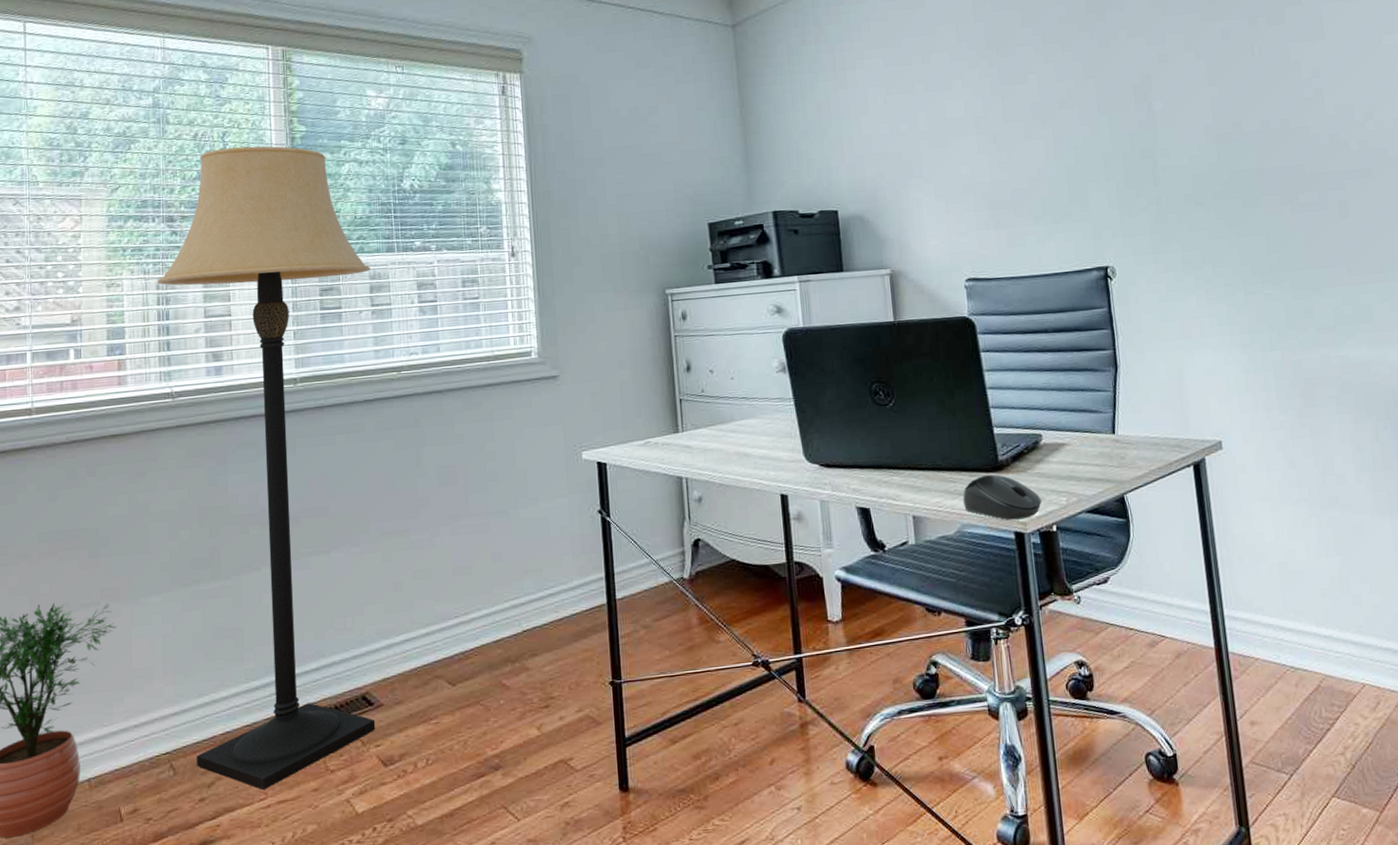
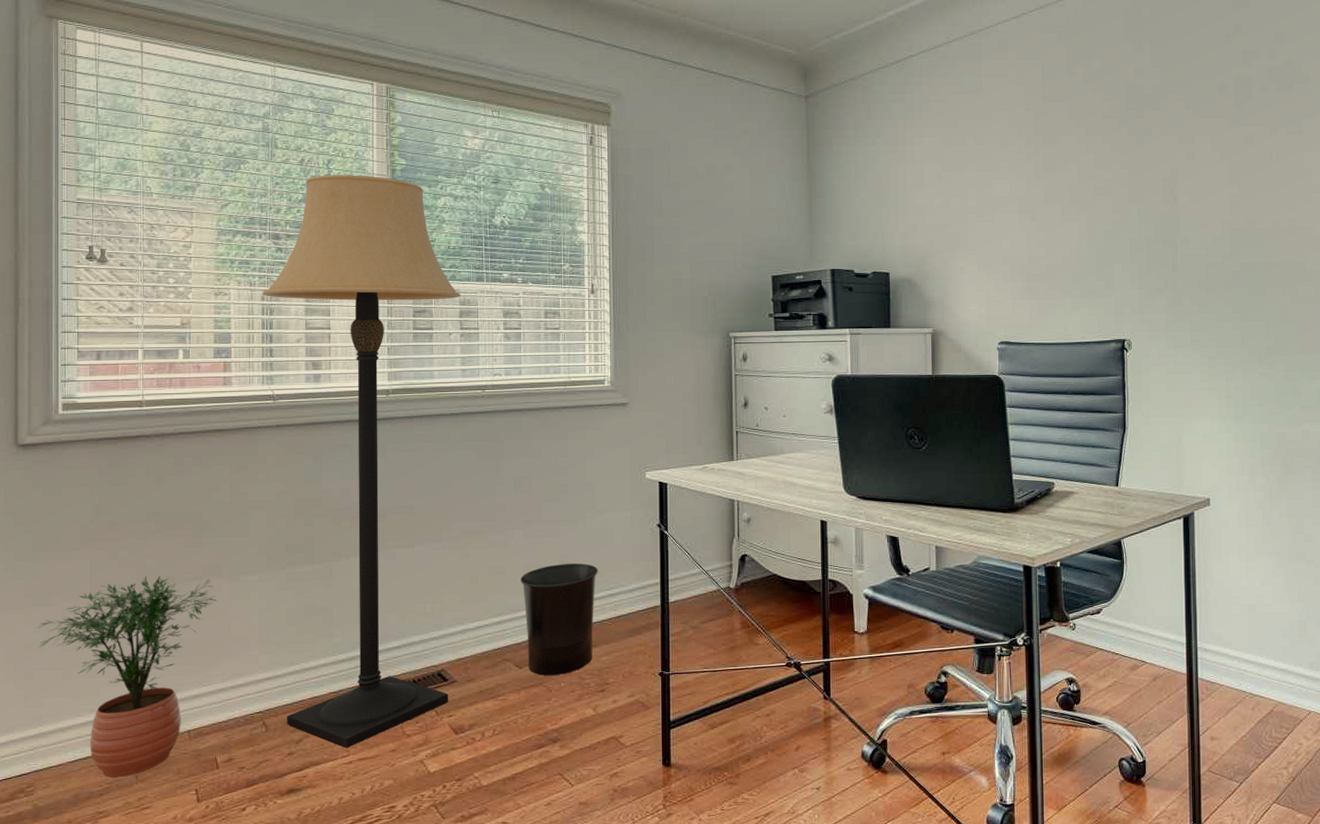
waste bin: none [449,560,535,693] -> present [520,563,598,676]
computer mouse: present [962,474,1042,520] -> none [980,514,1049,555]

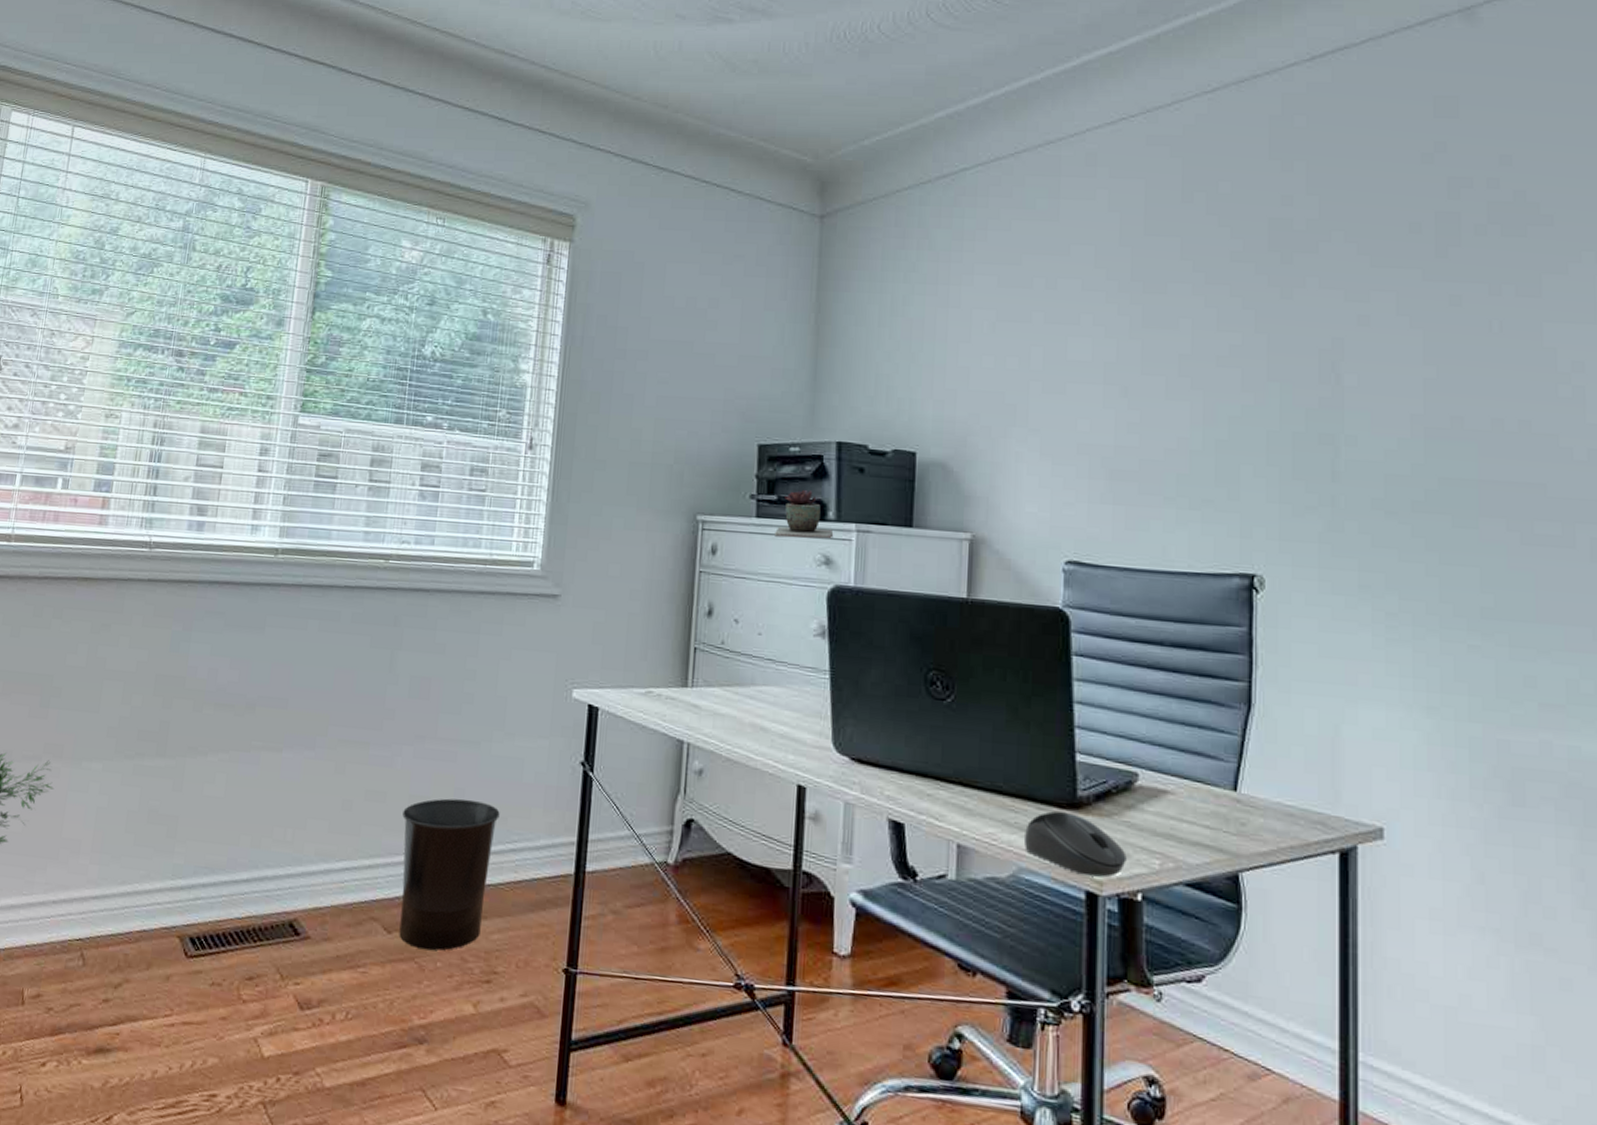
lamp: present [262,175,461,748] -> none [107,284,375,1005]
succulent plant: none [790,306,832,344] -> present [775,489,833,539]
computer mouse: none [980,514,1049,555] -> present [1023,811,1127,877]

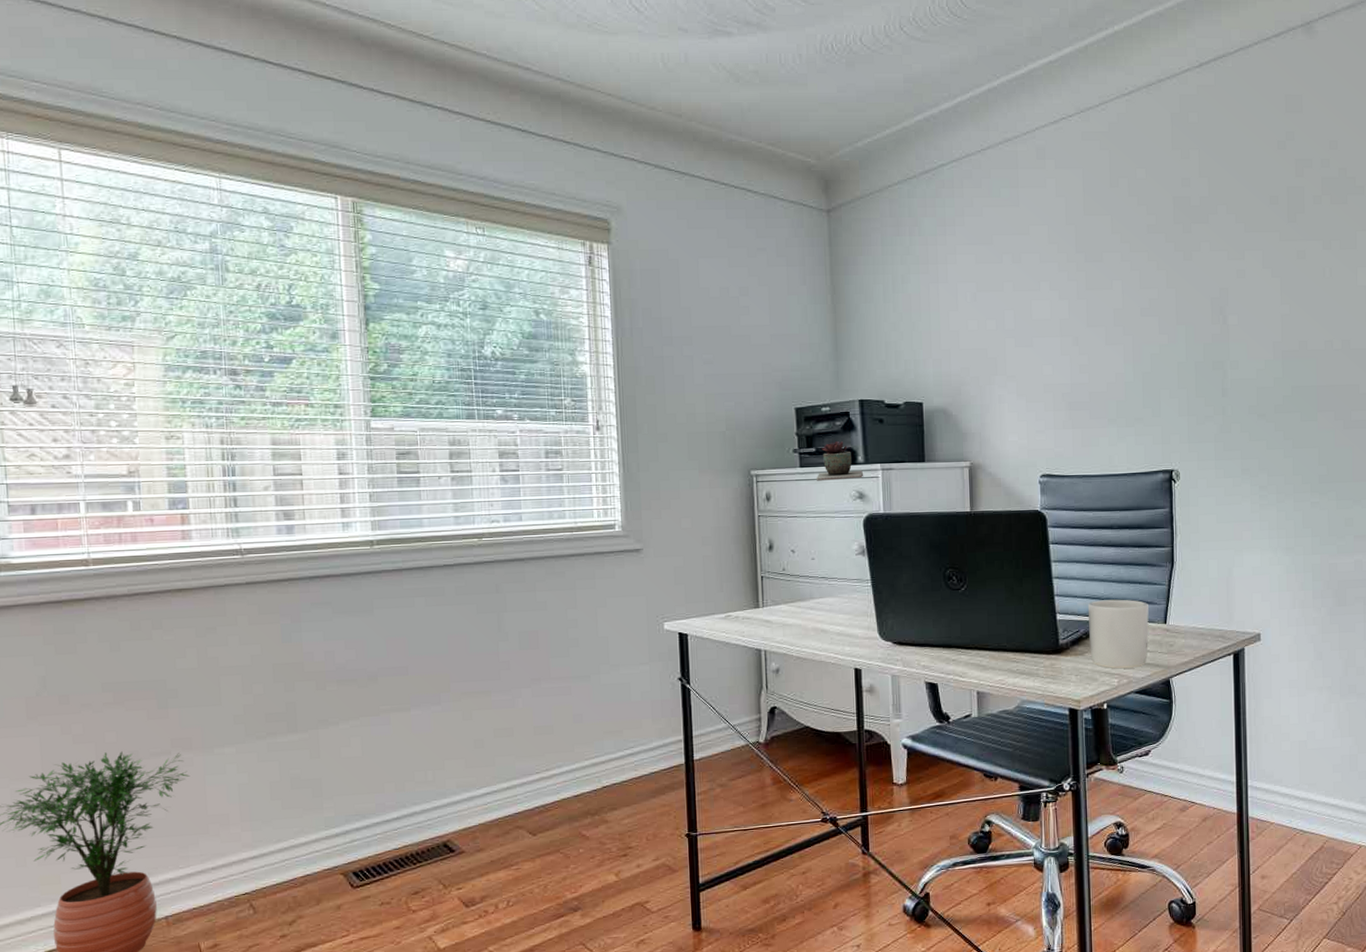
waste bin: present [399,798,500,951] -> none [530,721,616,842]
computer mouse: present [1023,811,1127,877] -> none [1023,656,1095,698]
mug: none [1120,742,1211,849] -> present [1087,599,1149,669]

